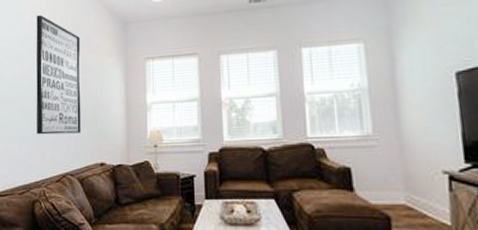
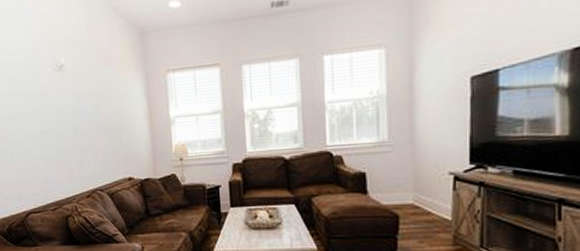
wall art: present [36,15,81,135] -> none [47,25,106,153]

